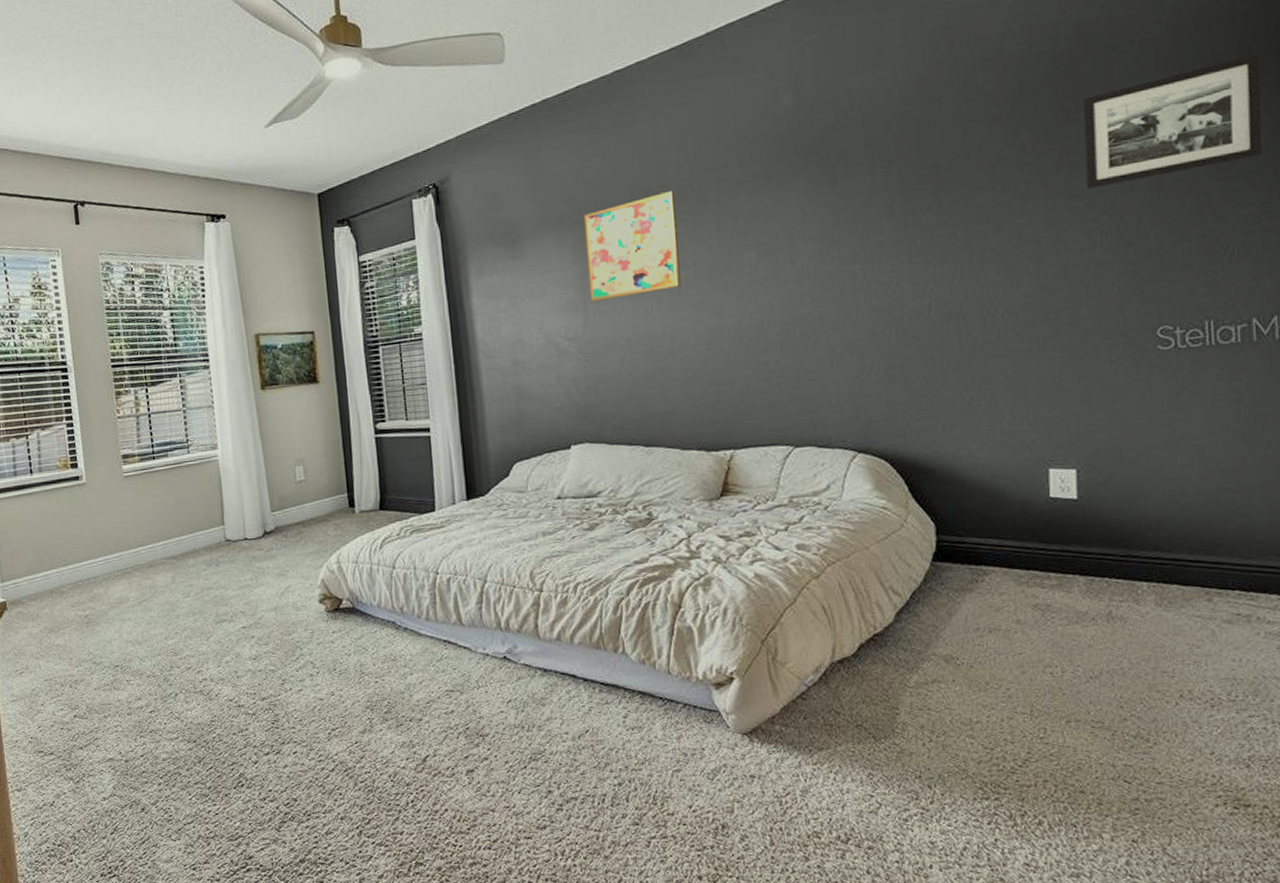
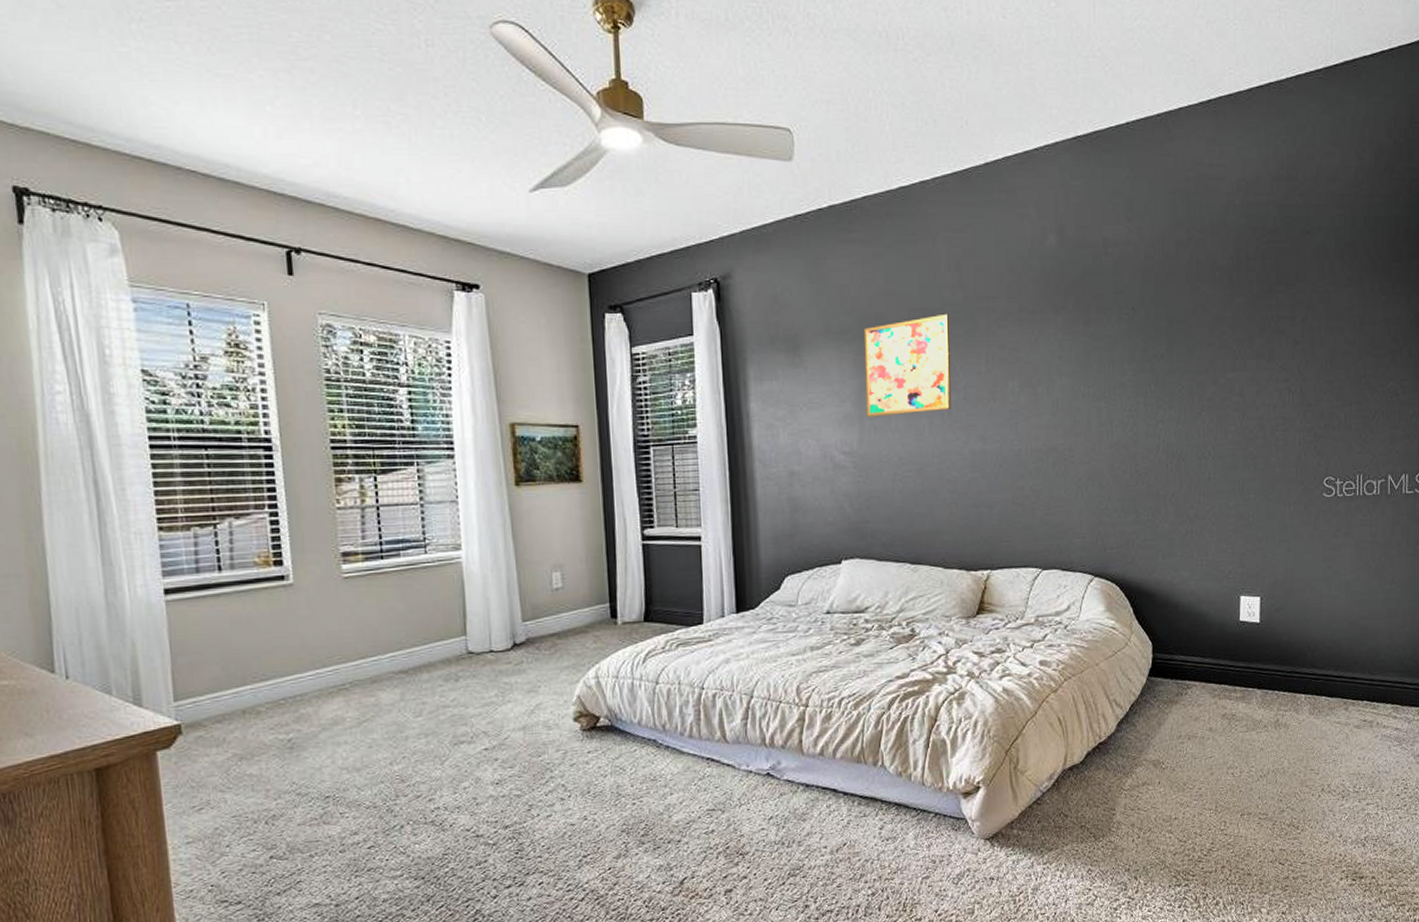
picture frame: present [1083,53,1263,189] -> none [1282,253,1406,353]

